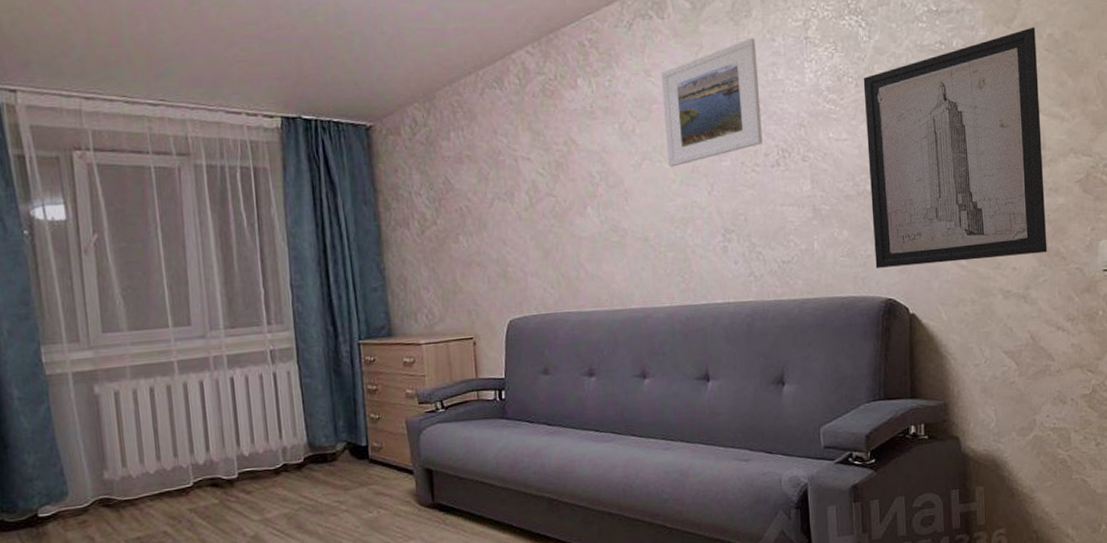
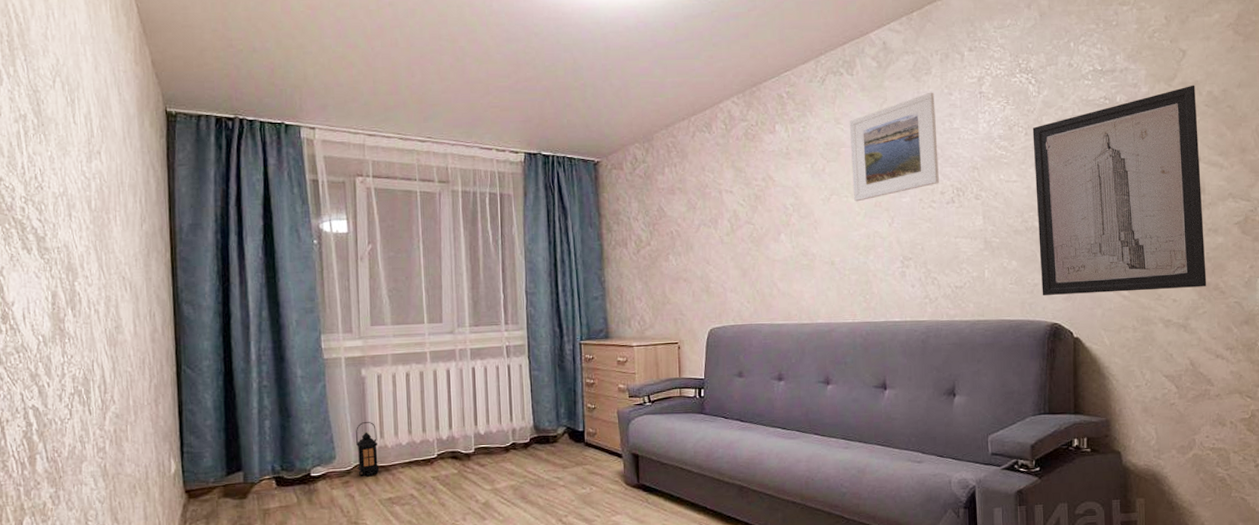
lantern: none [91,448,124,514] -> present [356,422,380,477]

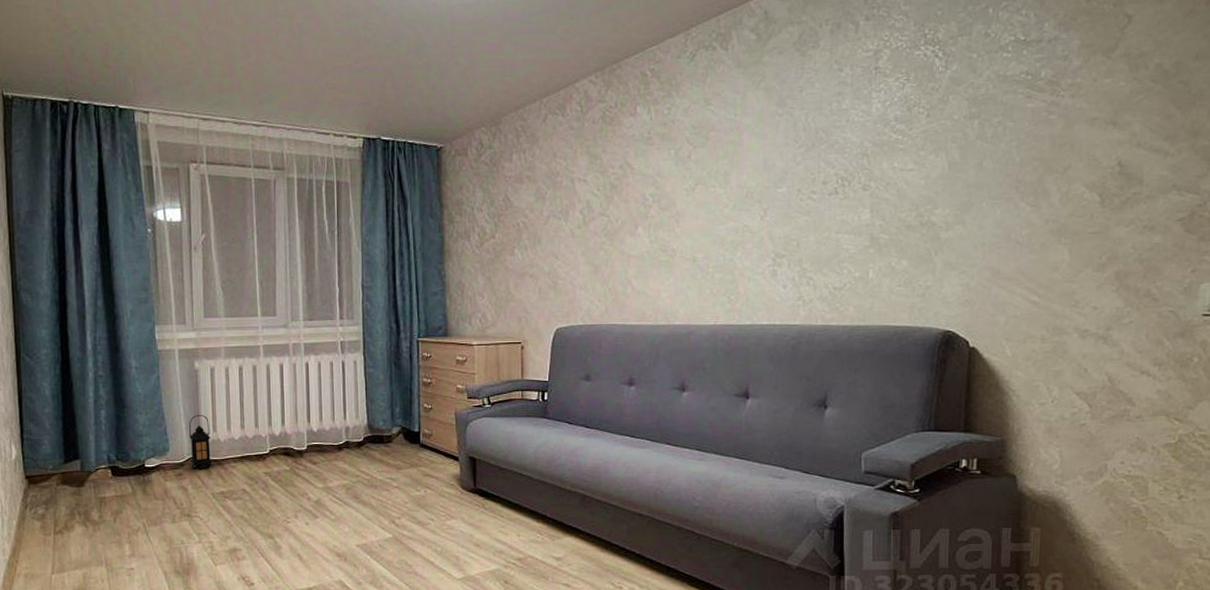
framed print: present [849,92,939,202] -> none [720,68,822,192]
wall art: present [1032,85,1207,295] -> none [935,56,1141,299]

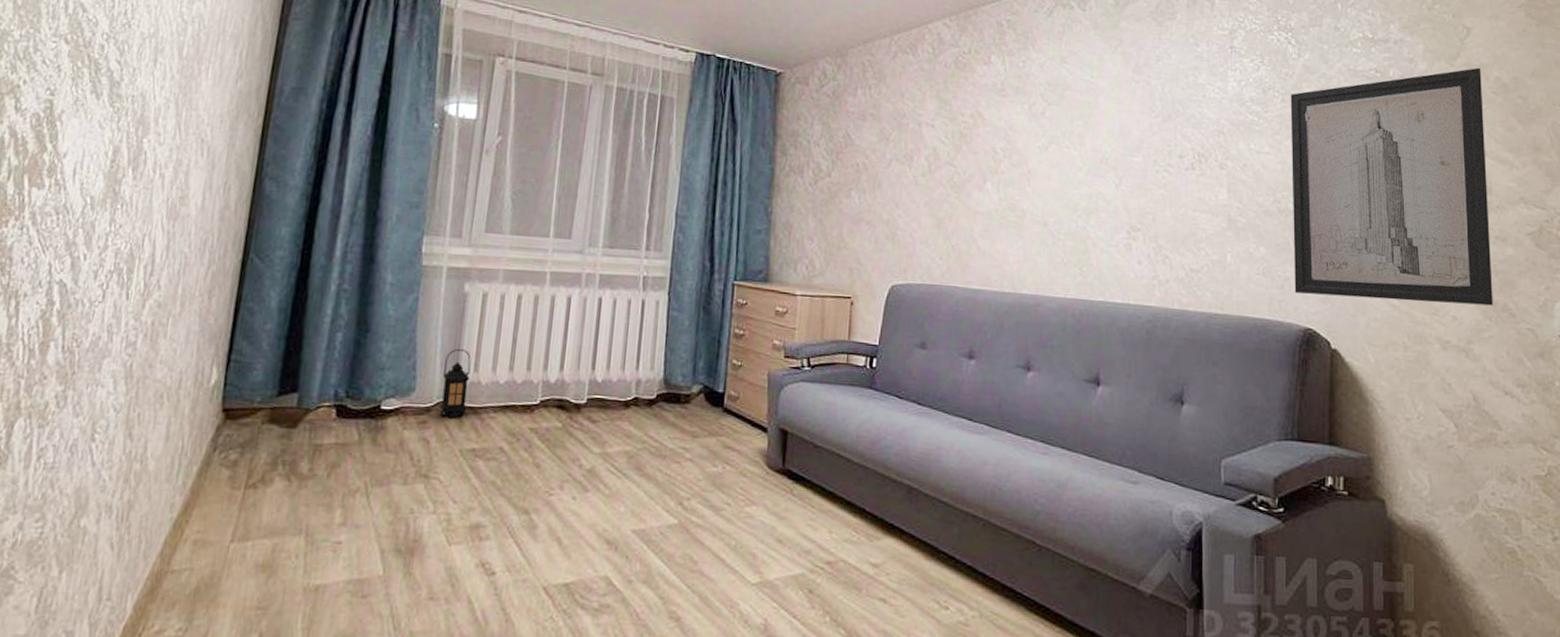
wall art: none [935,56,1141,299] -> present [1290,67,1494,306]

